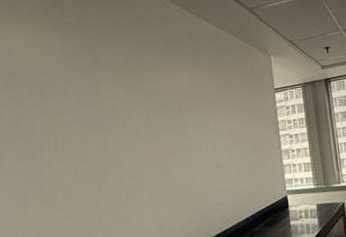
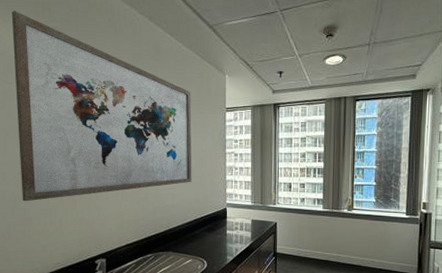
wall art: none [13,9,244,230] -> present [11,11,192,202]

